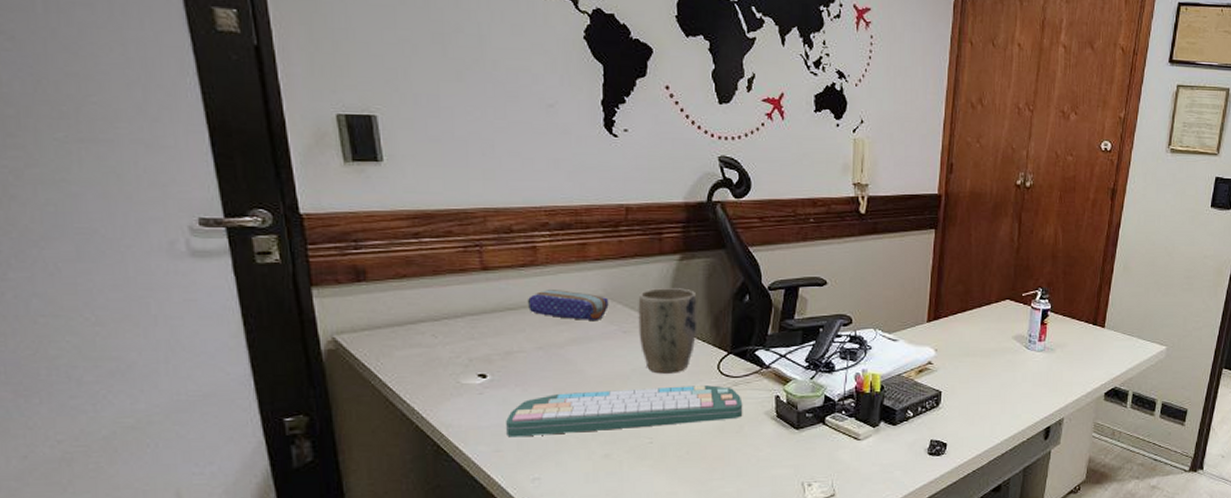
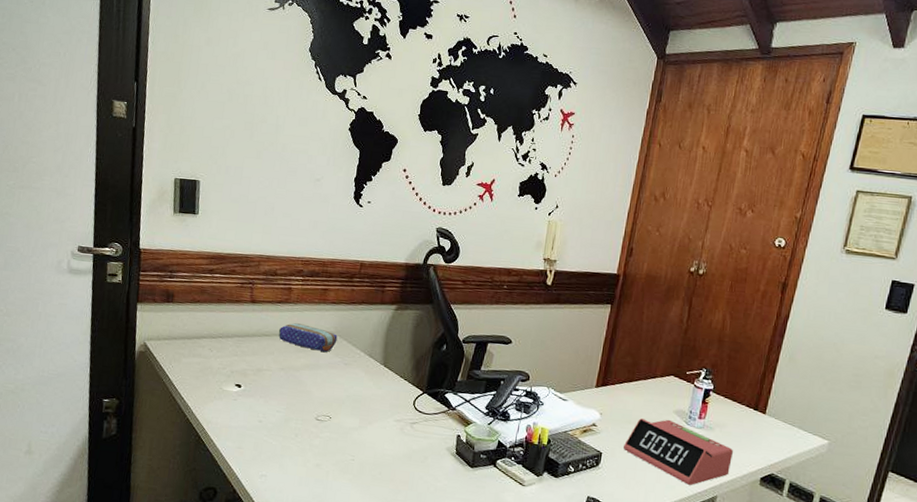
computer keyboard: present [506,385,743,438] -> none [248,407,430,450]
plant pot: present [638,288,697,374] -> none [356,331,405,403]
alarm clock: none [964,346,1076,411] -> present [623,418,733,485]

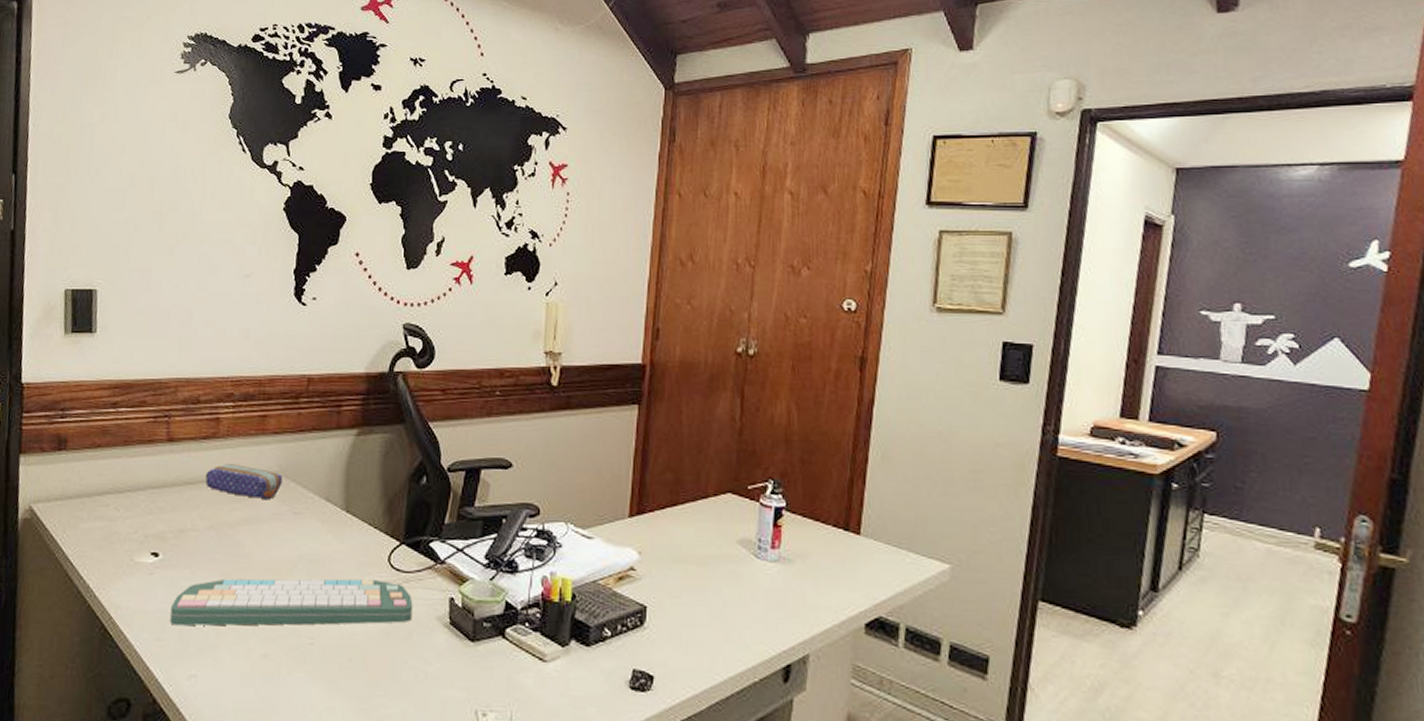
computer keyboard: none [248,407,430,450] -> present [170,578,413,626]
alarm clock: present [623,418,733,485] -> none [675,552,823,642]

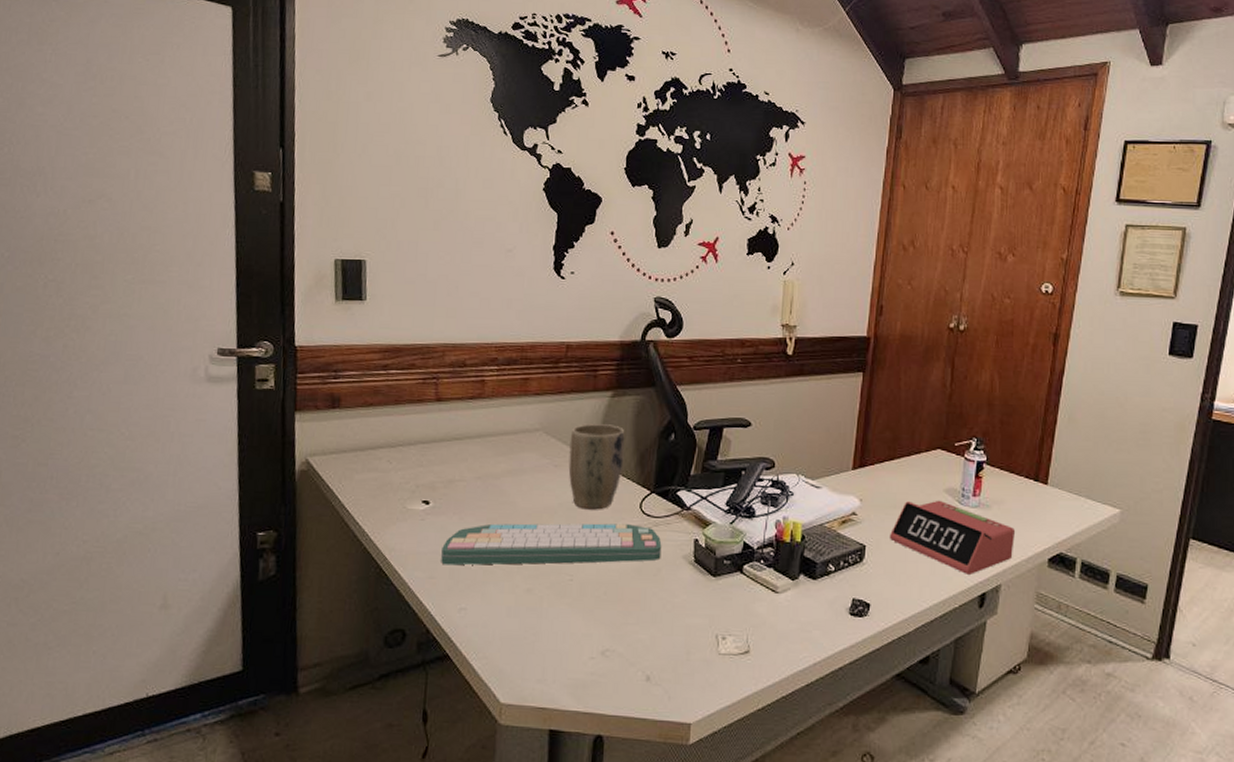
pencil case: present [204,464,283,500] -> none [471,422,544,454]
plant pot: none [309,466,372,563] -> present [568,424,625,510]
alarm clock: none [675,552,823,642] -> present [890,500,1015,574]

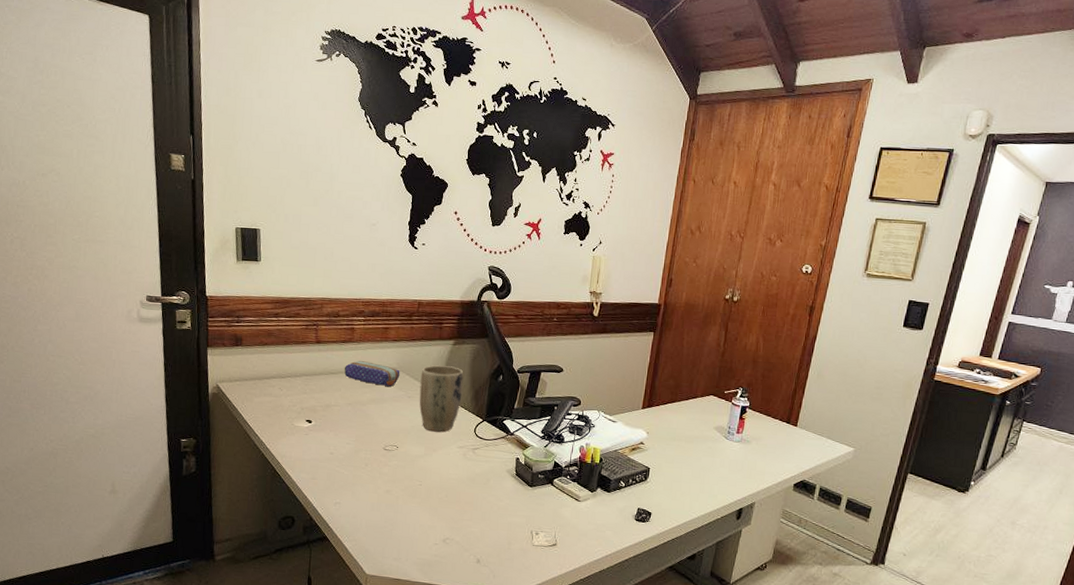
computer keyboard: present [441,523,662,566] -> none [321,439,491,474]
pencil case: none [471,422,544,454] -> present [344,361,400,387]
alarm clock: present [890,500,1015,574] -> none [669,435,769,494]

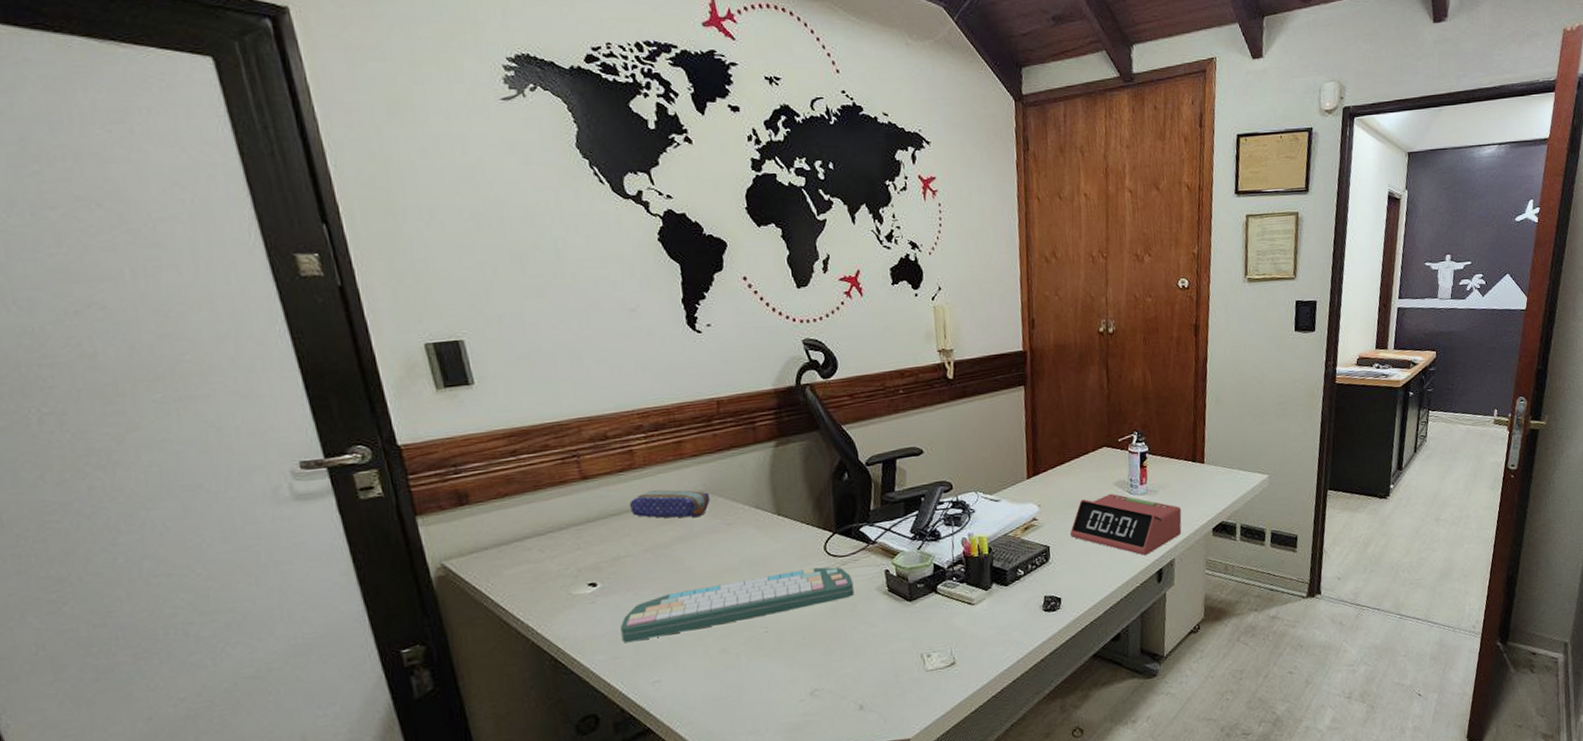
computer keyboard: none [321,439,491,474] -> present [620,567,855,643]
plant pot: present [419,365,464,432] -> none [738,474,800,561]
alarm clock: none [669,435,769,494] -> present [1070,493,1182,555]

